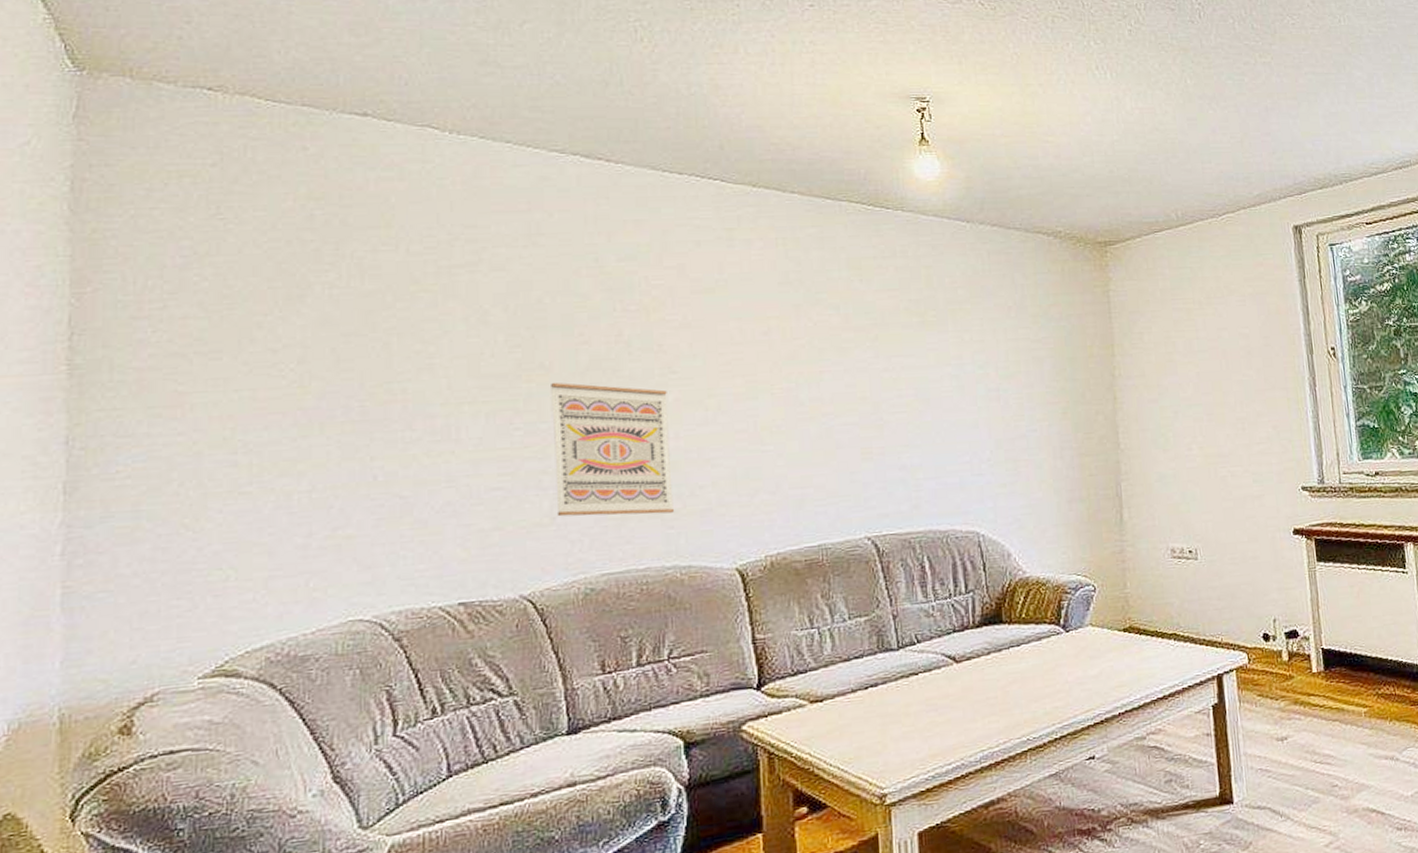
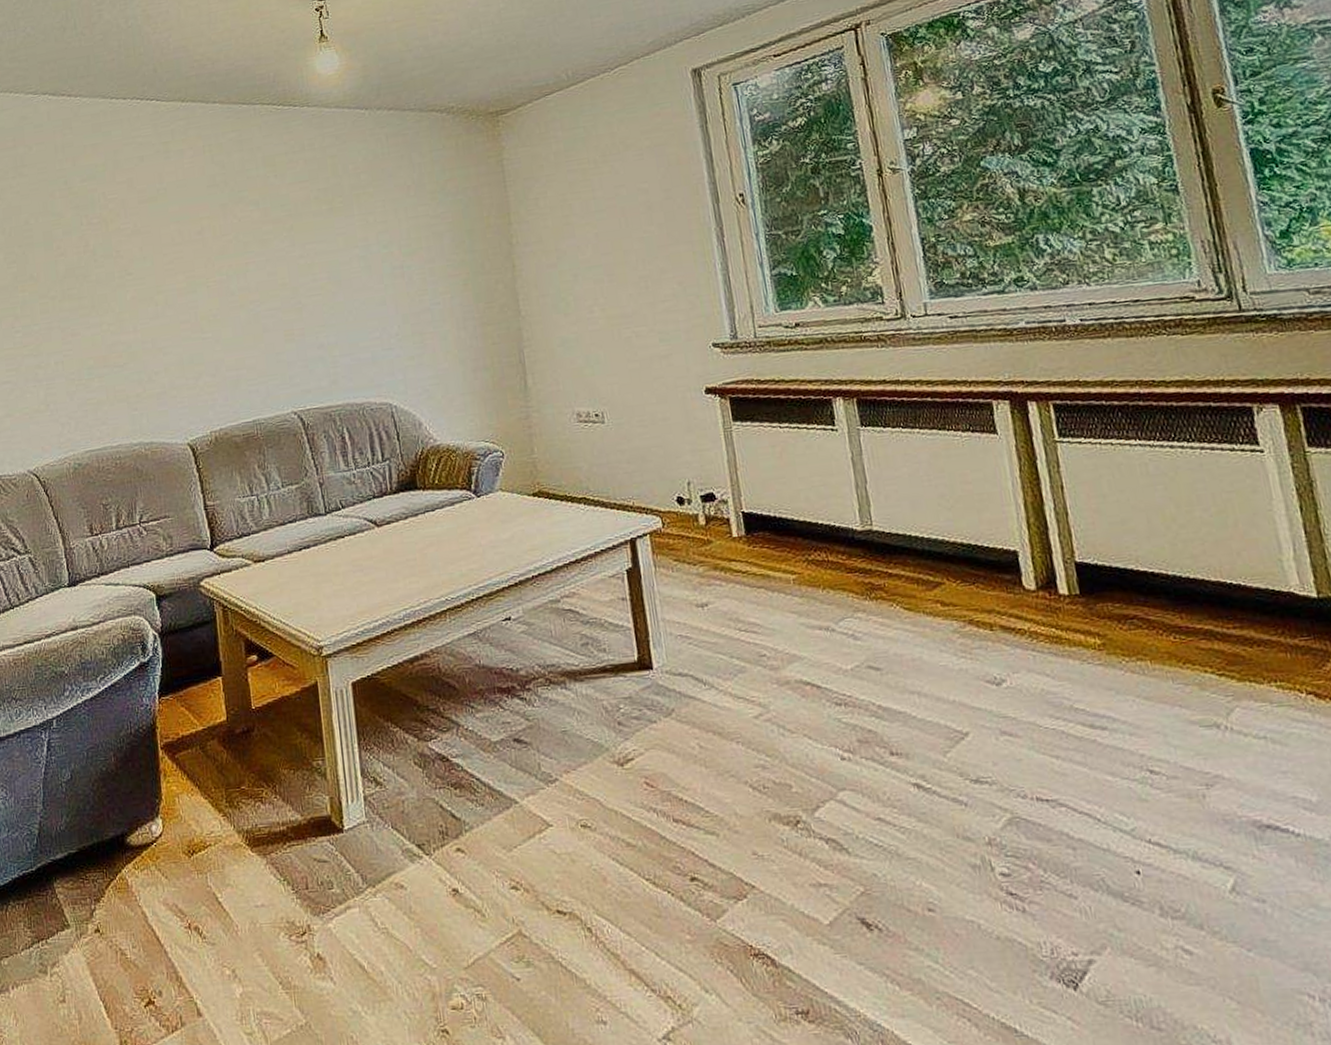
wall art: present [551,382,675,517] -> none [39,290,137,404]

